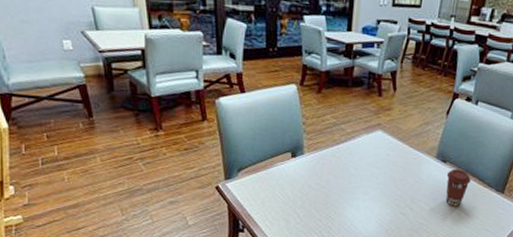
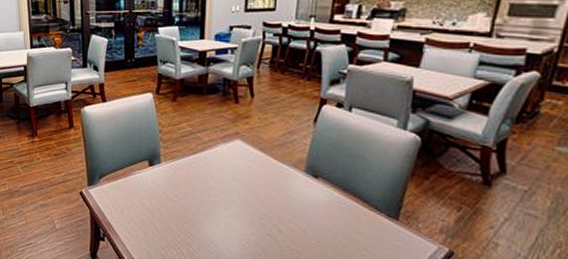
coffee cup: present [445,169,471,207] -> none [320,186,352,233]

